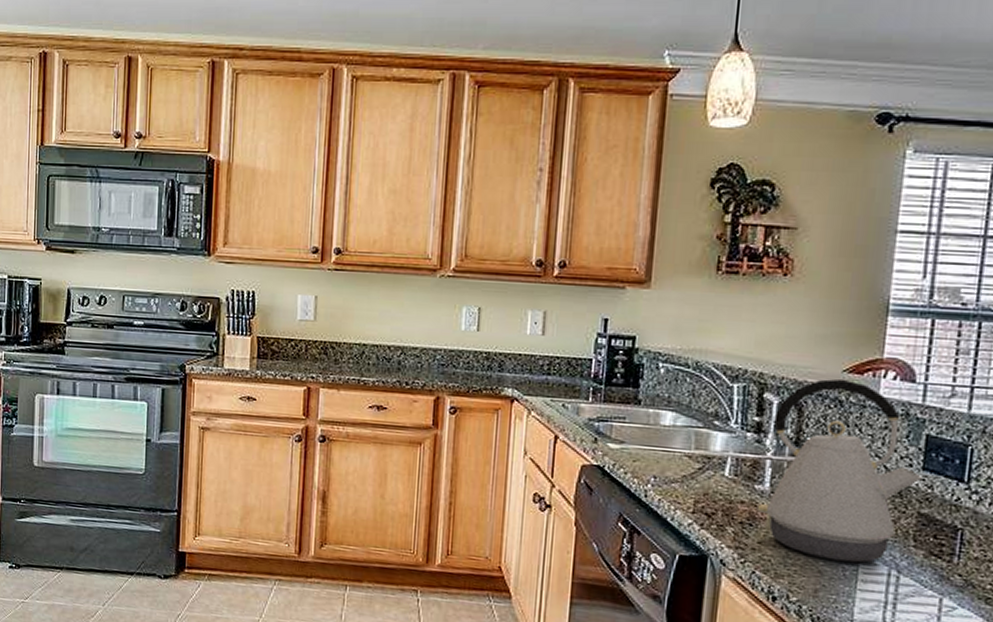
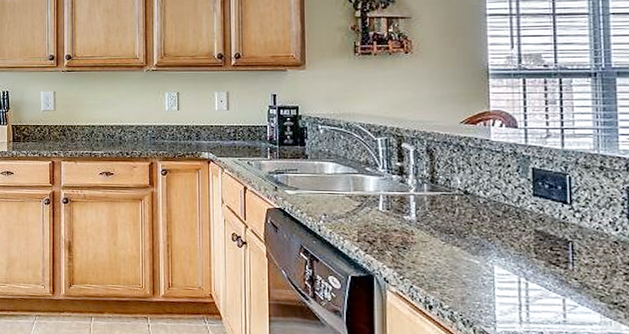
kettle: present [756,378,922,563] -> none [407,128,534,274]

